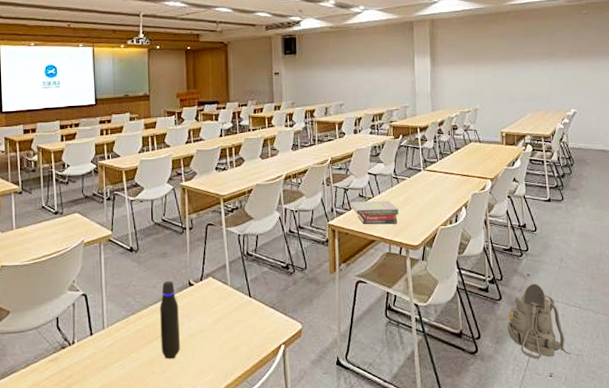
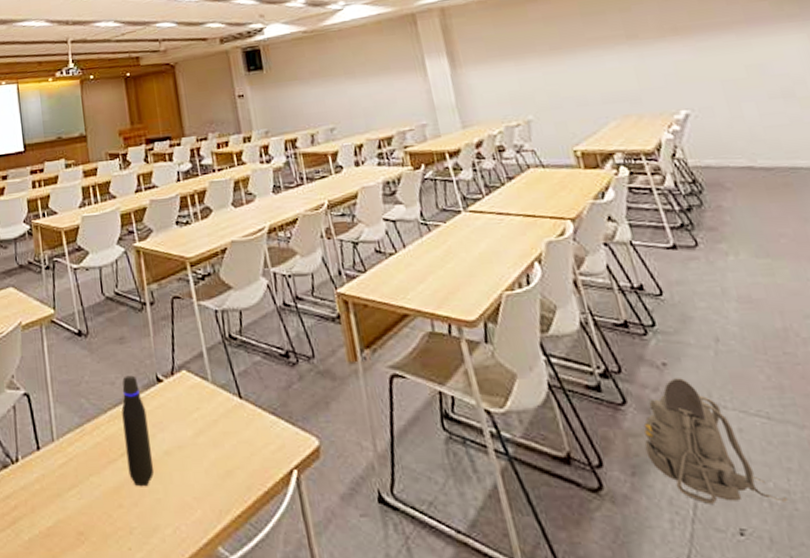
books: present [349,201,399,225] -> none [363,257,439,292]

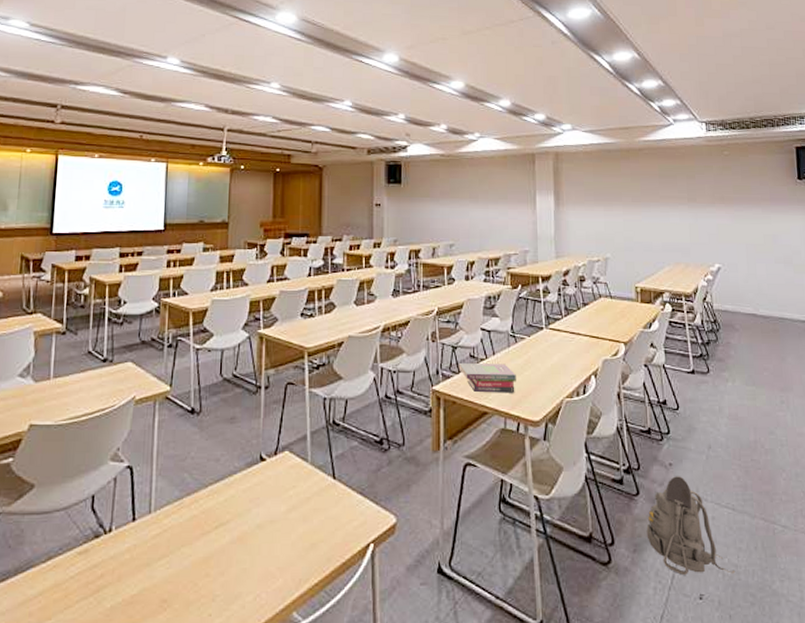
water bottle: present [121,375,154,487] -> none [220,453,245,558]
books: none [363,257,439,292] -> present [458,363,516,393]

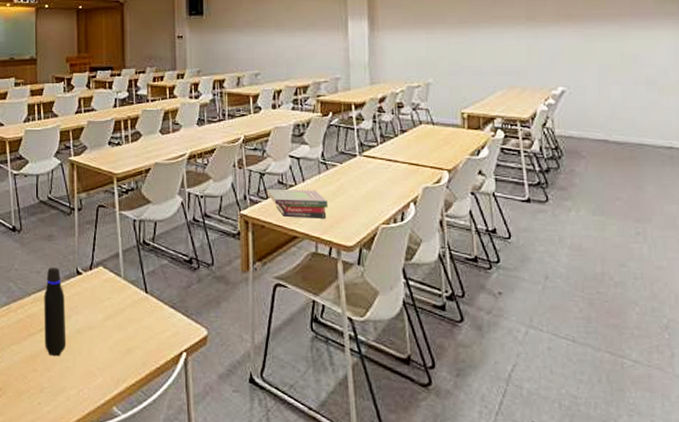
water bottle: none [220,453,245,558] -> present [44,267,67,357]
backpack: present [646,476,736,575] -> none [471,305,575,405]

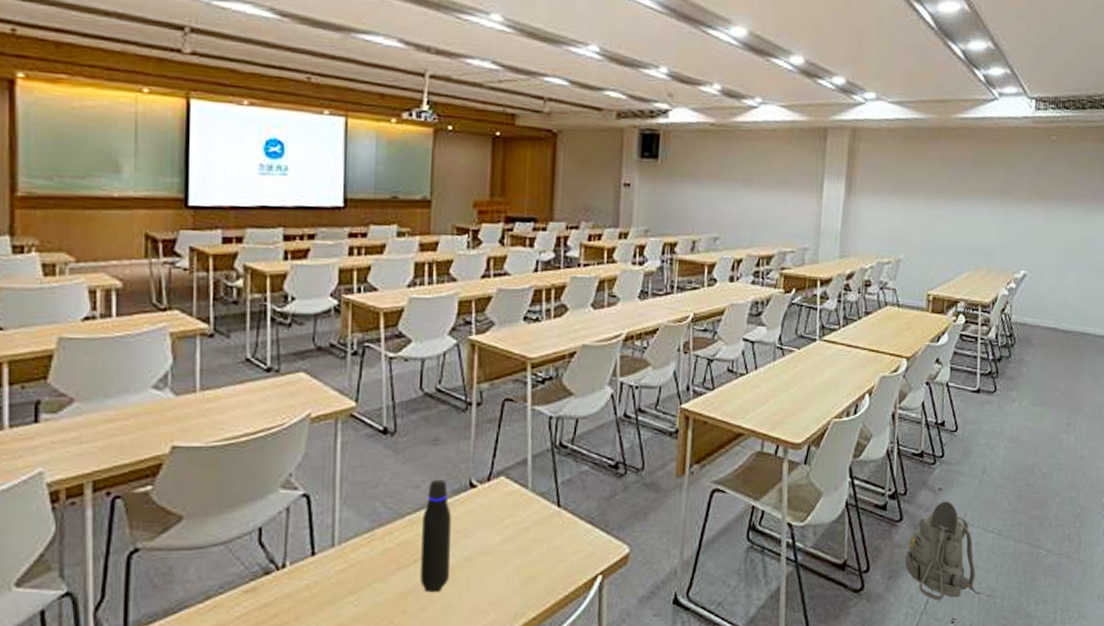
books: present [266,189,328,219] -> none [713,379,780,412]
backpack: none [471,305,575,405] -> present [904,501,992,600]

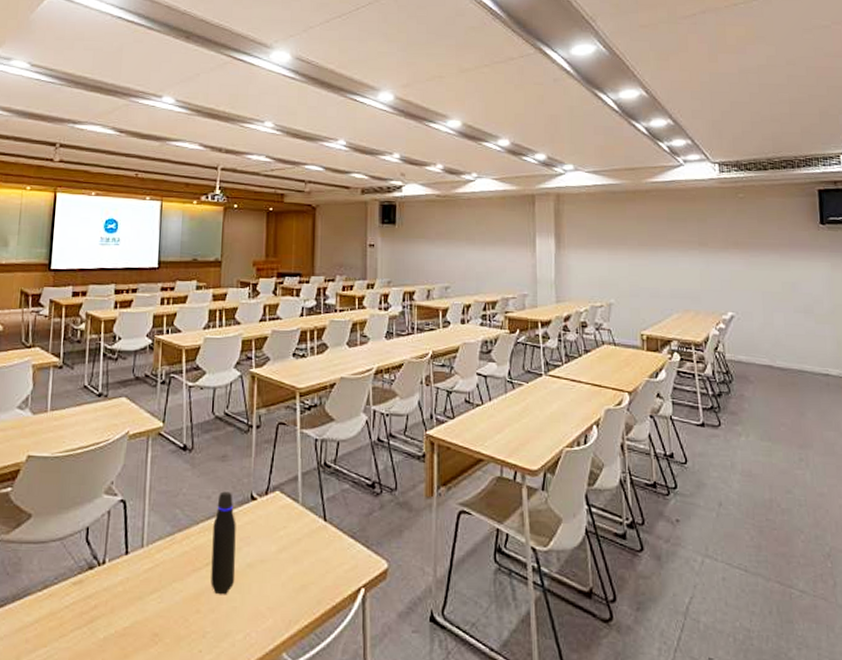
backpack: present [904,501,992,600] -> none [651,533,748,638]

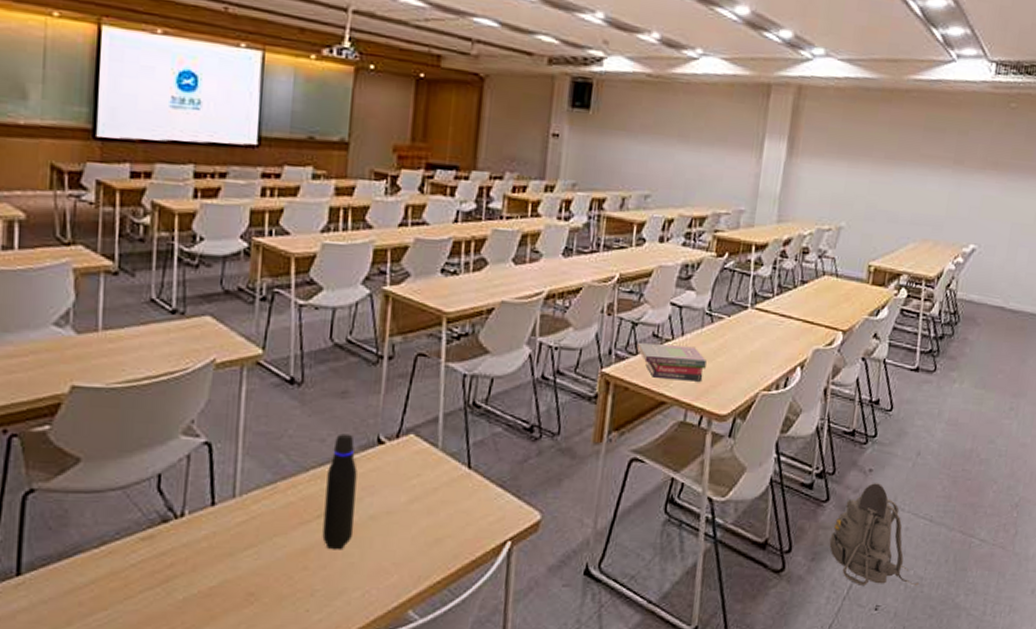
books: none [453,408,513,441] -> present [636,343,707,382]
backpack: none [651,533,748,638] -> present [829,483,920,586]

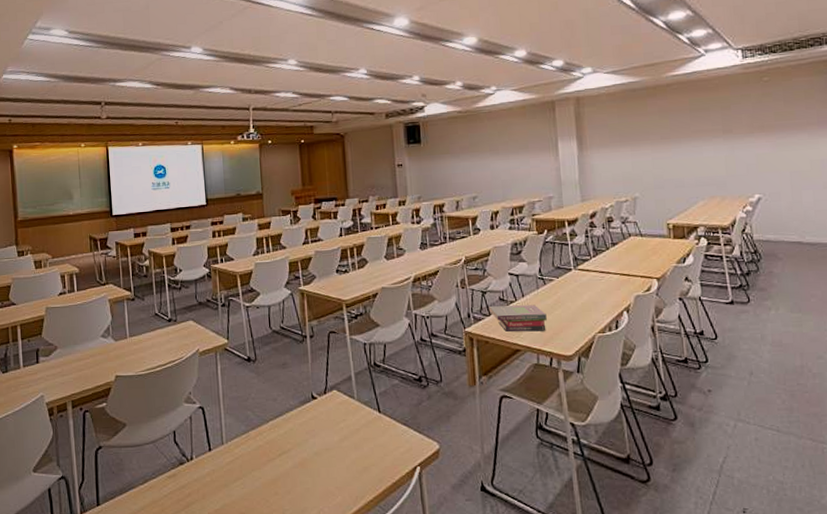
water bottle: present [322,433,358,550] -> none [281,393,306,479]
backpack: present [829,483,920,586] -> none [685,401,781,491]

